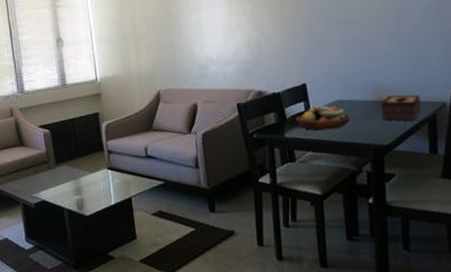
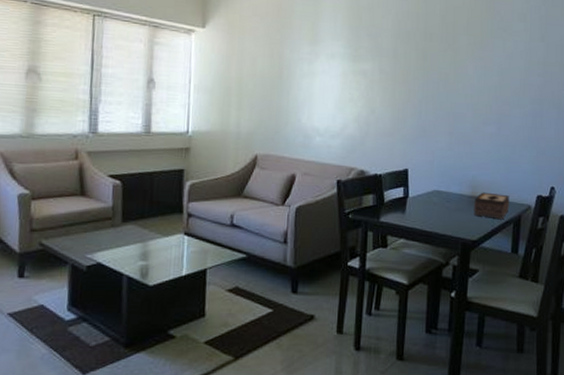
fruit bowl: present [295,105,351,131] -> none [393,193,445,219]

